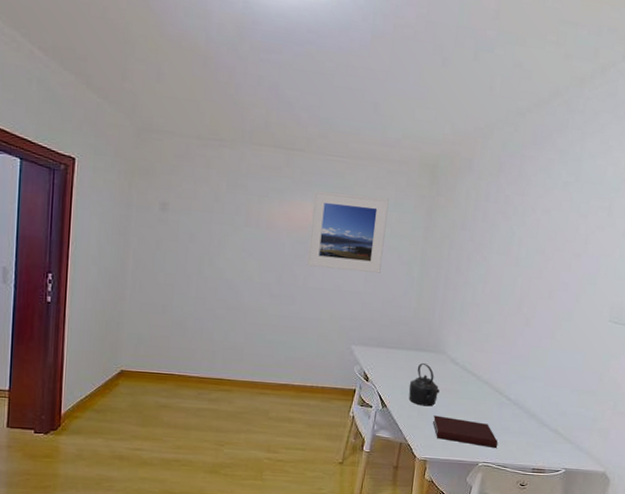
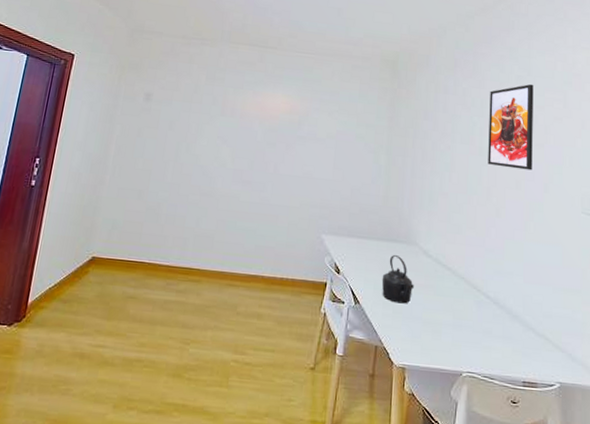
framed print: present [307,190,389,273] -> none [278,82,354,161]
notebook: present [433,415,498,449] -> none [409,314,481,356]
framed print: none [523,191,580,281] -> present [488,84,534,171]

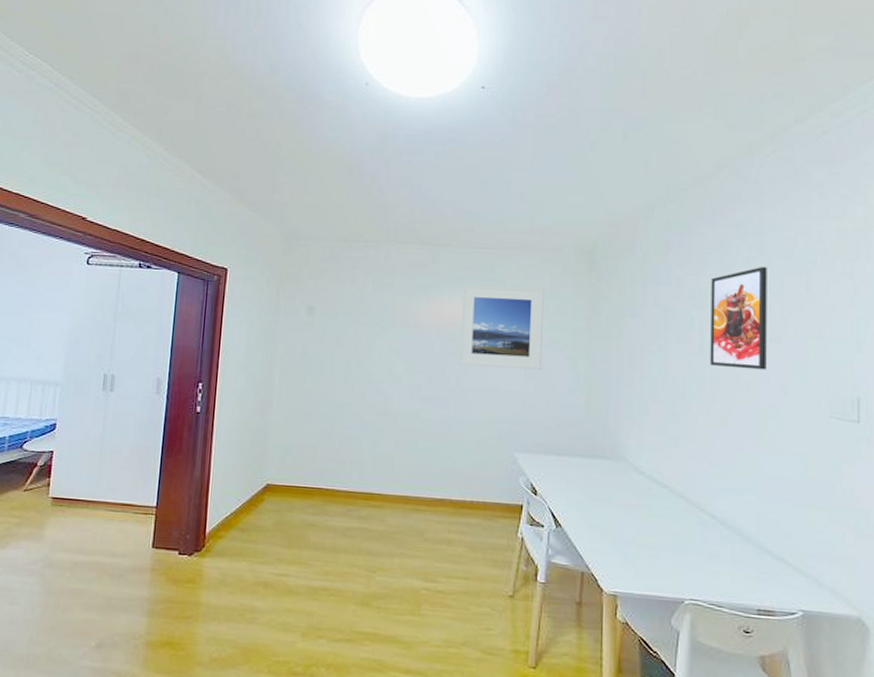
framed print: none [278,82,354,161] -> present [459,284,544,370]
kettle: present [381,254,414,304] -> none [586,472,624,526]

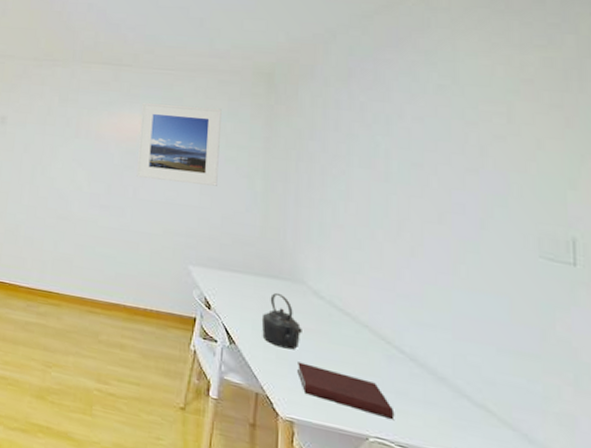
kettle: none [586,472,624,526] -> present [261,292,302,350]
notebook: none [620,537,705,582] -> present [297,362,393,420]
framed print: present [710,267,767,370] -> none [397,95,462,202]

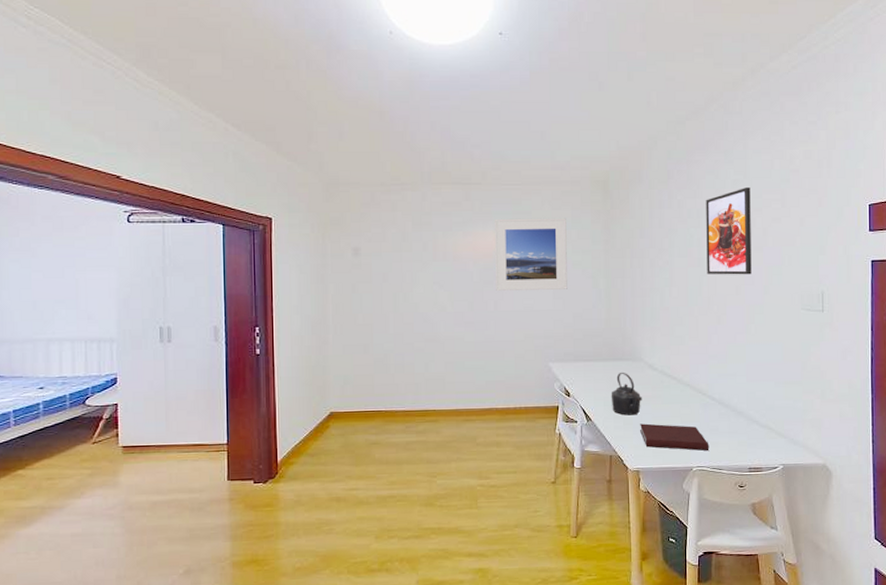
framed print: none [397,95,462,202] -> present [706,187,752,275]

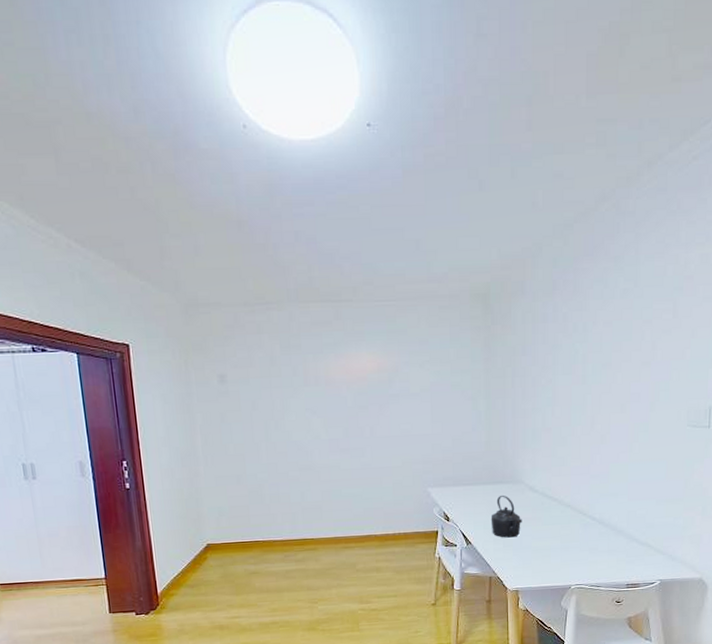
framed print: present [495,218,568,291] -> none [368,335,446,416]
notebook: present [640,423,708,452] -> none [520,545,587,570]
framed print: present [706,187,752,275] -> none [591,297,641,393]

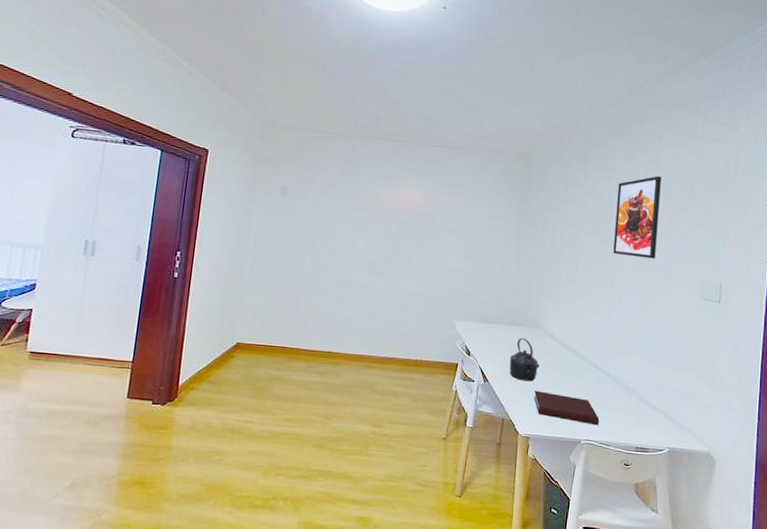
notebook: none [520,545,587,570] -> present [534,390,599,426]
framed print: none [591,297,641,393] -> present [613,176,661,259]

